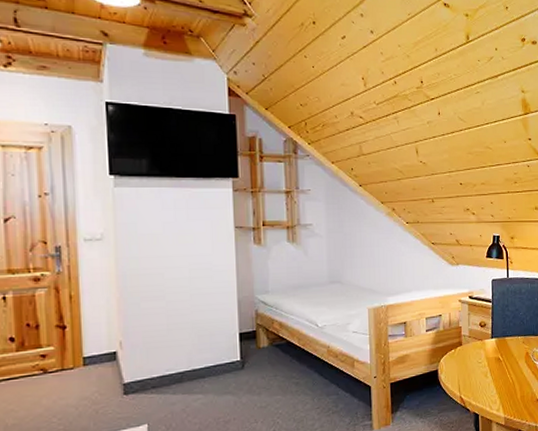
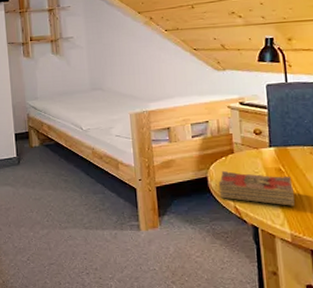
book: none [447,362,509,392] -> present [218,170,295,206]

